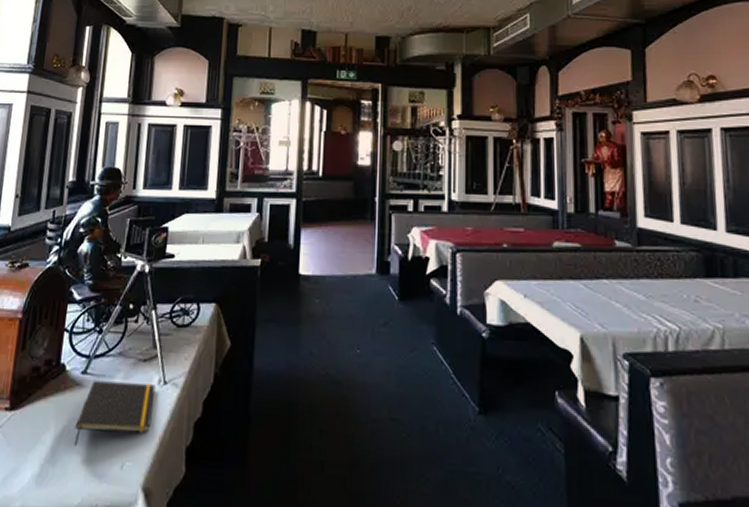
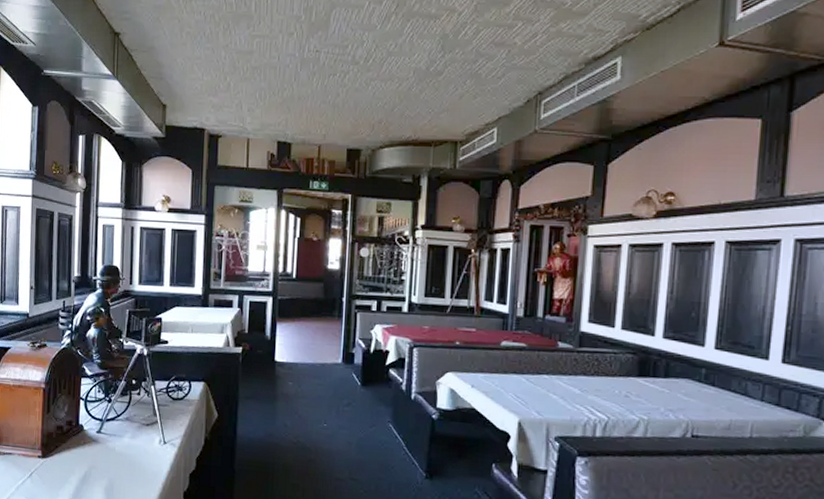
notepad: present [74,380,156,446] -> none [94,438,157,487]

